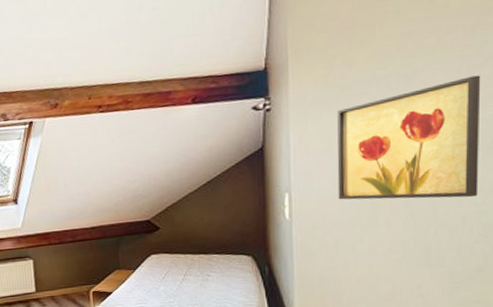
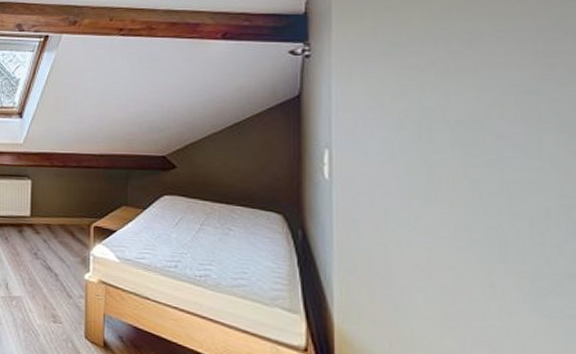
wall art: present [337,75,481,200] -> none [387,49,565,186]

